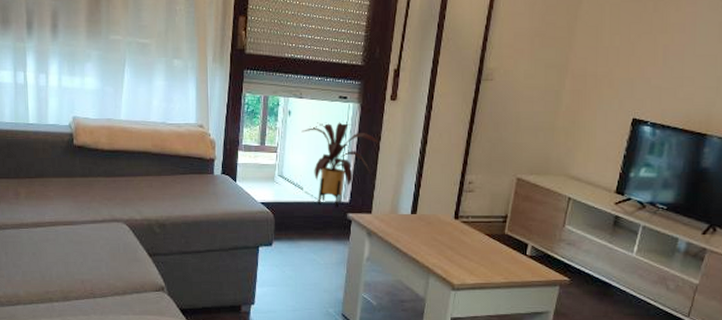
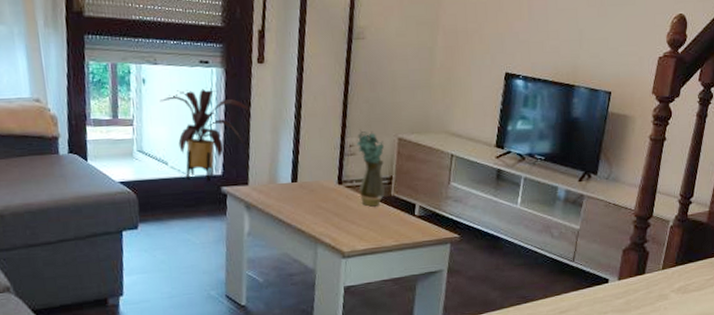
vase: none [473,167,502,243] -> present [357,129,385,207]

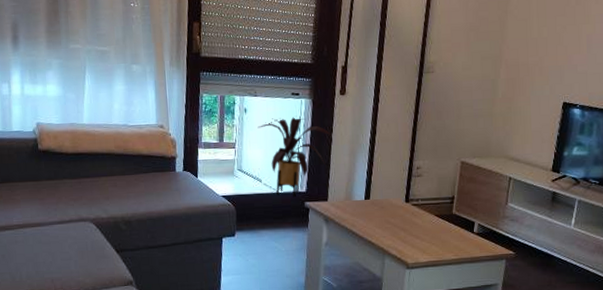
vase: present [357,129,385,207] -> none [423,153,448,223]

